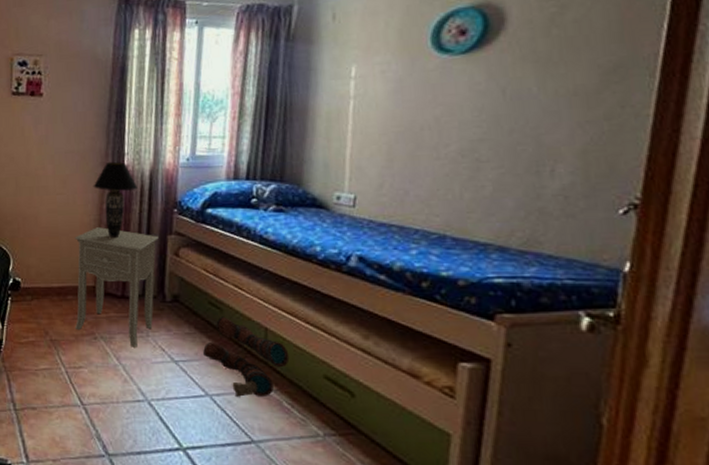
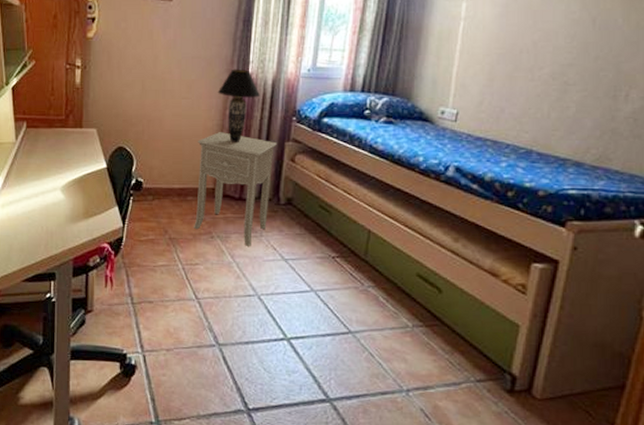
boots: present [203,316,290,397] -> none [311,219,388,292]

